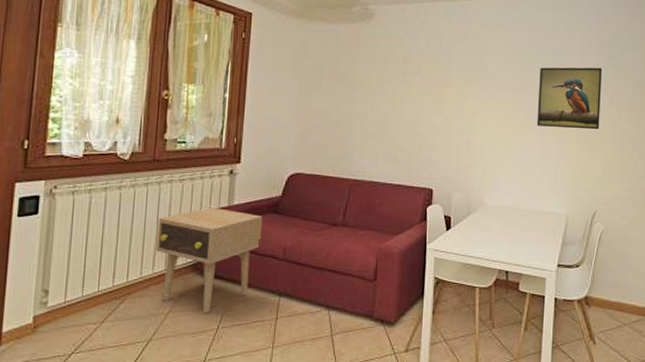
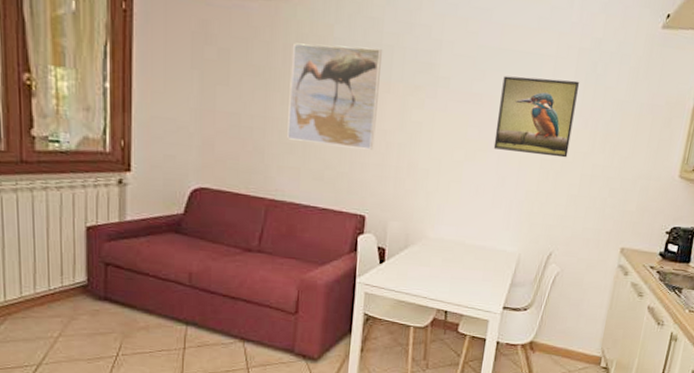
side table: present [156,207,263,314] -> none [35,221,162,340]
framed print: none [367,53,442,133] -> present [287,43,382,150]

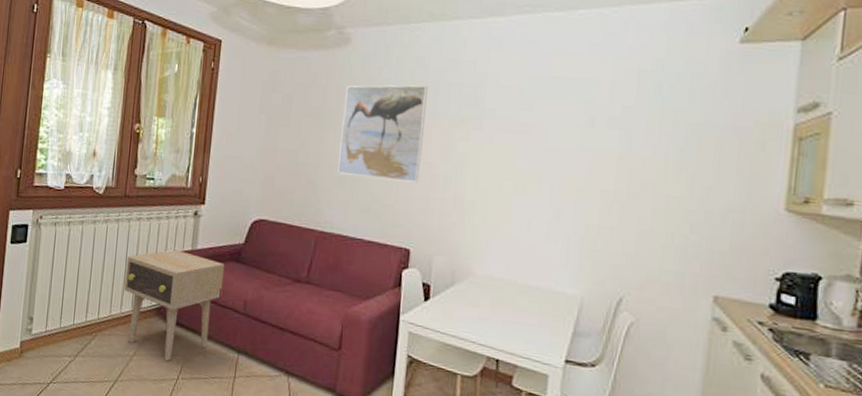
side table: none [35,221,162,340] -> present [124,249,225,362]
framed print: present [493,75,579,158] -> none [545,104,641,189]

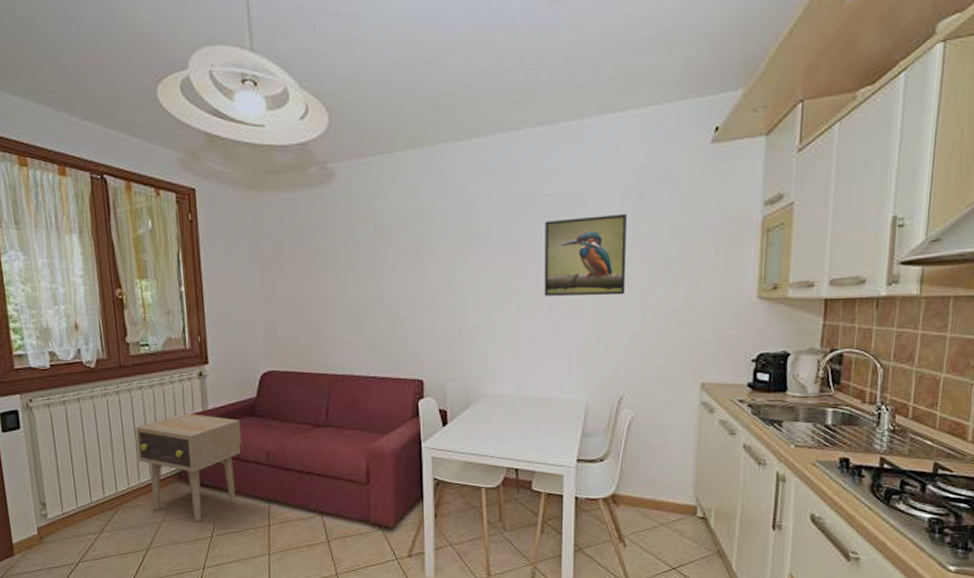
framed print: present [338,85,428,183] -> none [337,215,423,315]
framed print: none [545,104,641,189] -> present [544,213,626,296]

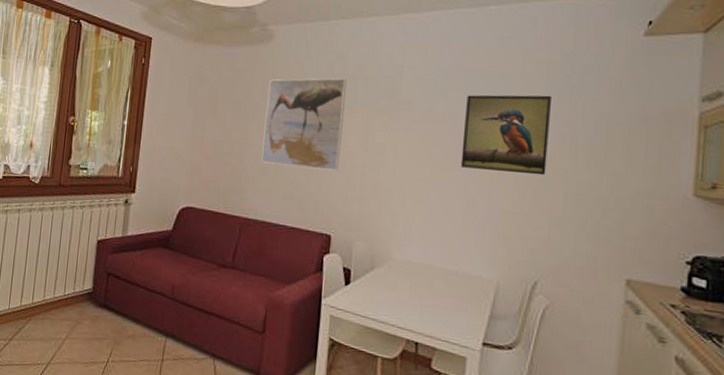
side table: present [135,413,243,522] -> none [58,236,154,345]
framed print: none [337,215,423,315] -> present [261,78,347,171]

